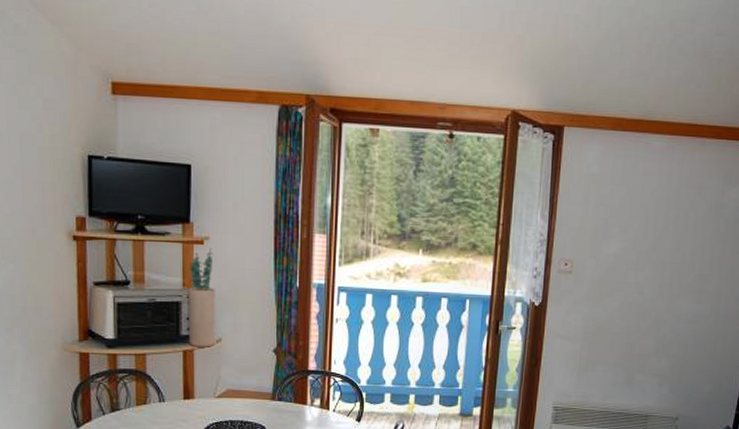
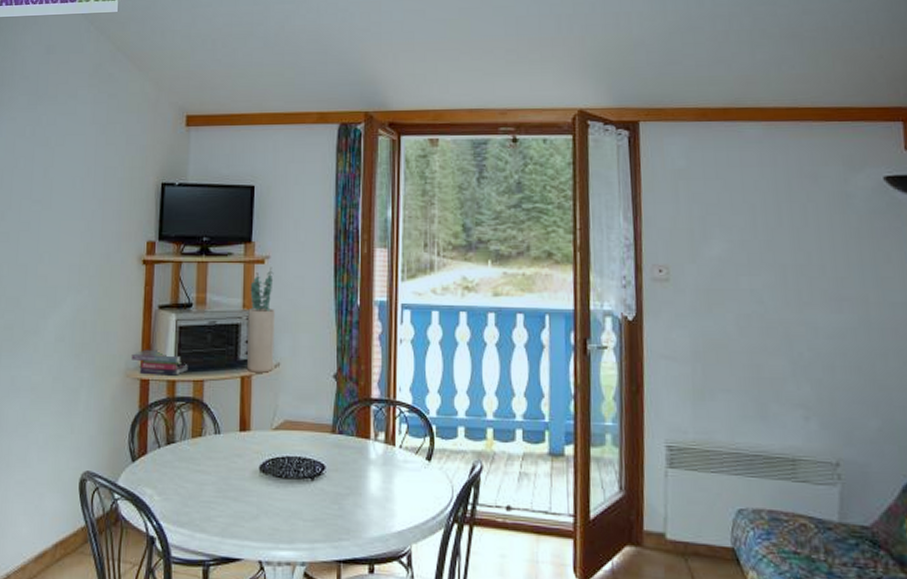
books: none [68,324,129,349] -> present [131,349,188,376]

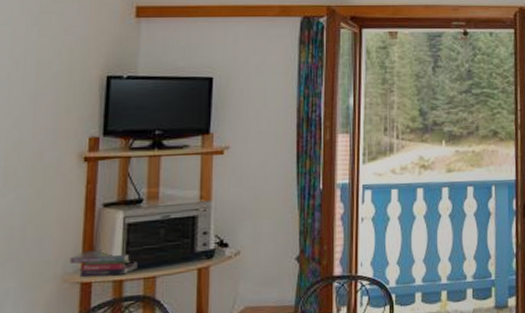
vase: present [246,267,275,374] -> none [203,157,235,264]

